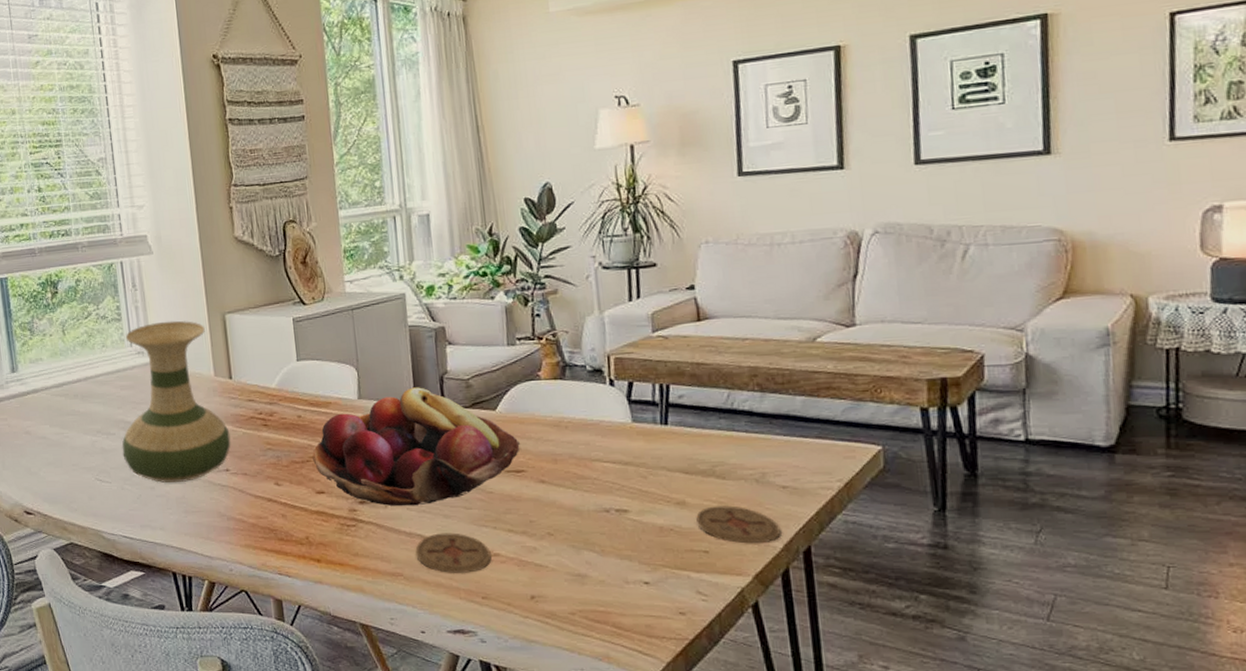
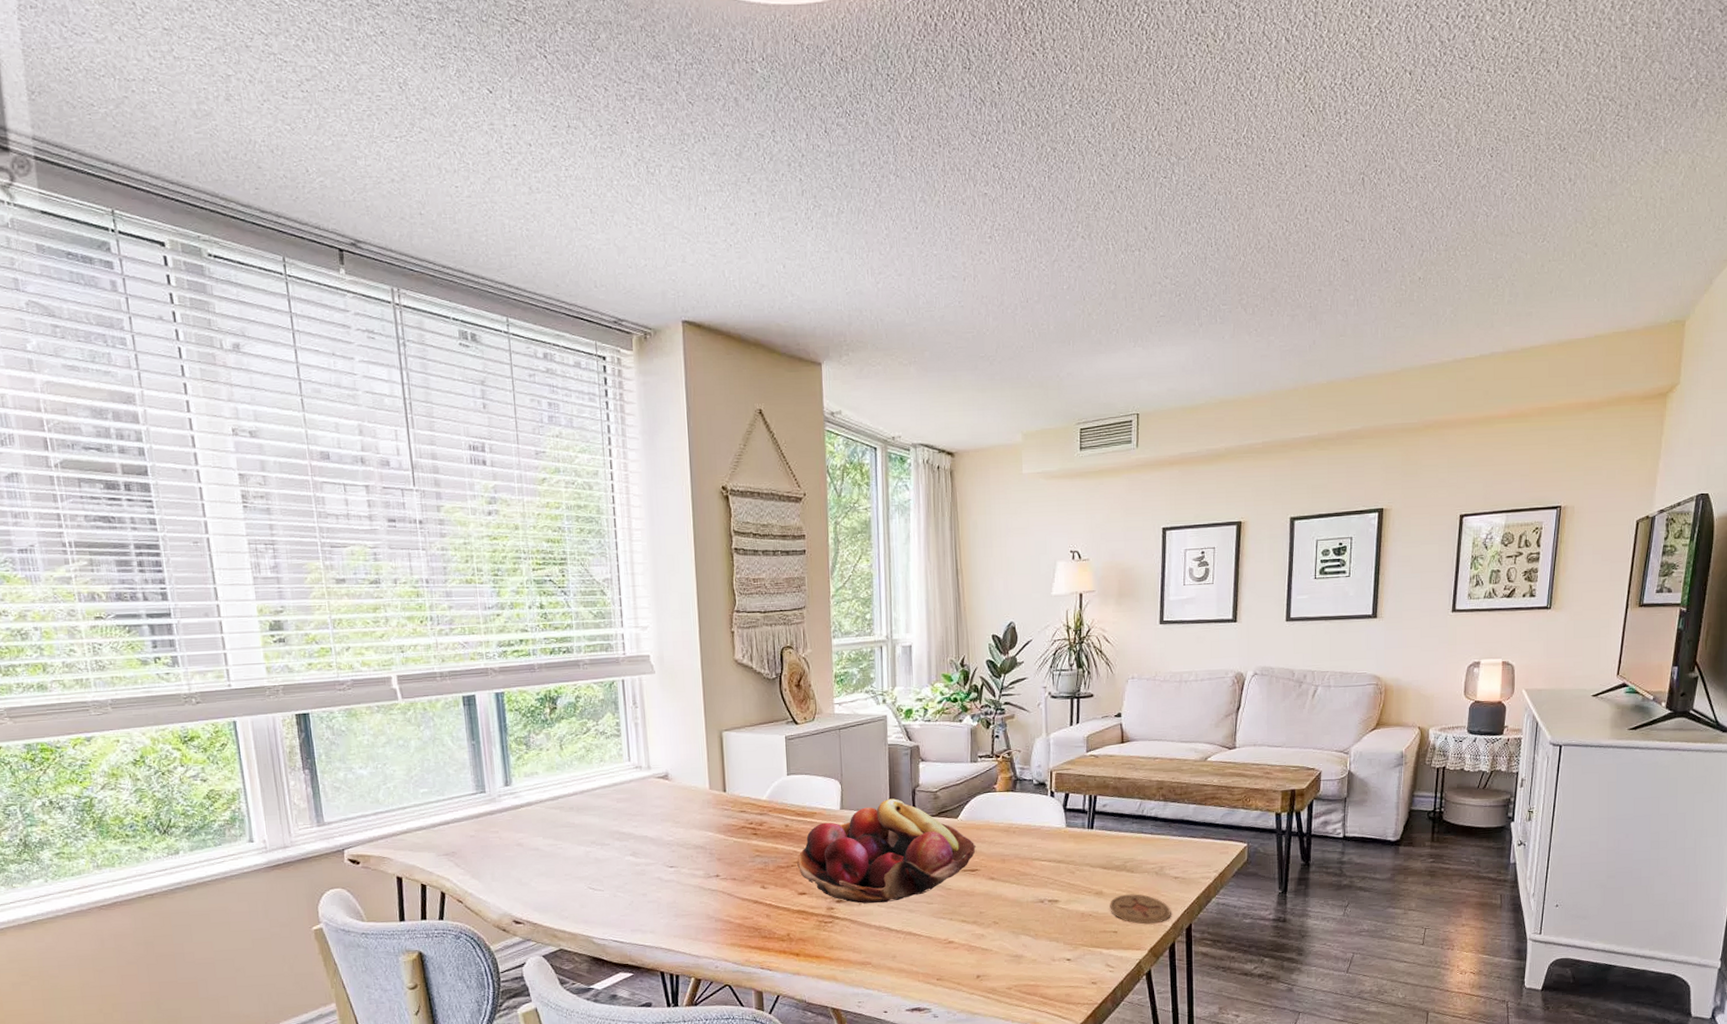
vase: present [121,320,231,483] -> none [616,737,722,889]
coaster: present [415,533,492,574] -> none [883,925,947,961]

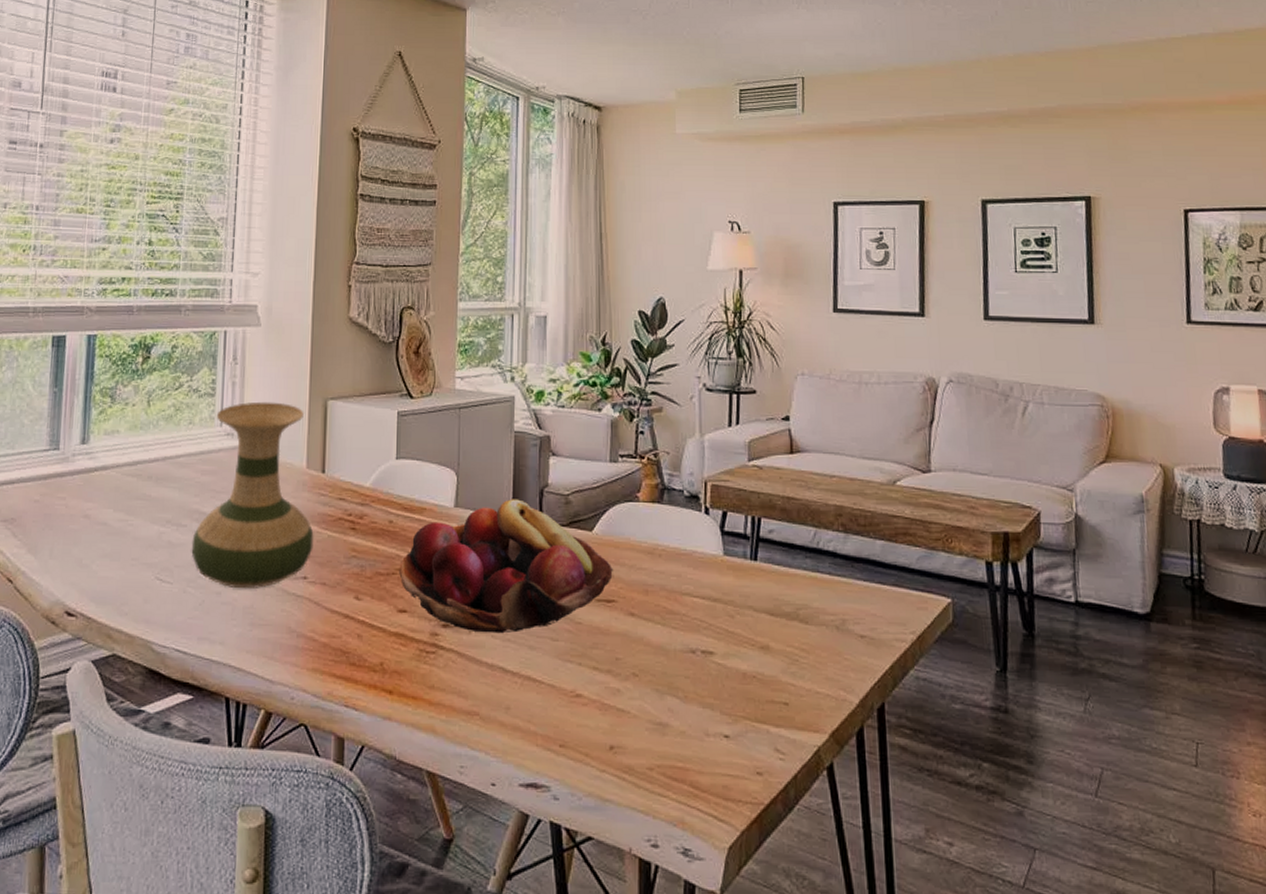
vase: none [616,737,722,889] -> present [191,401,314,589]
coaster: present [1110,894,1171,924] -> none [778,653,858,698]

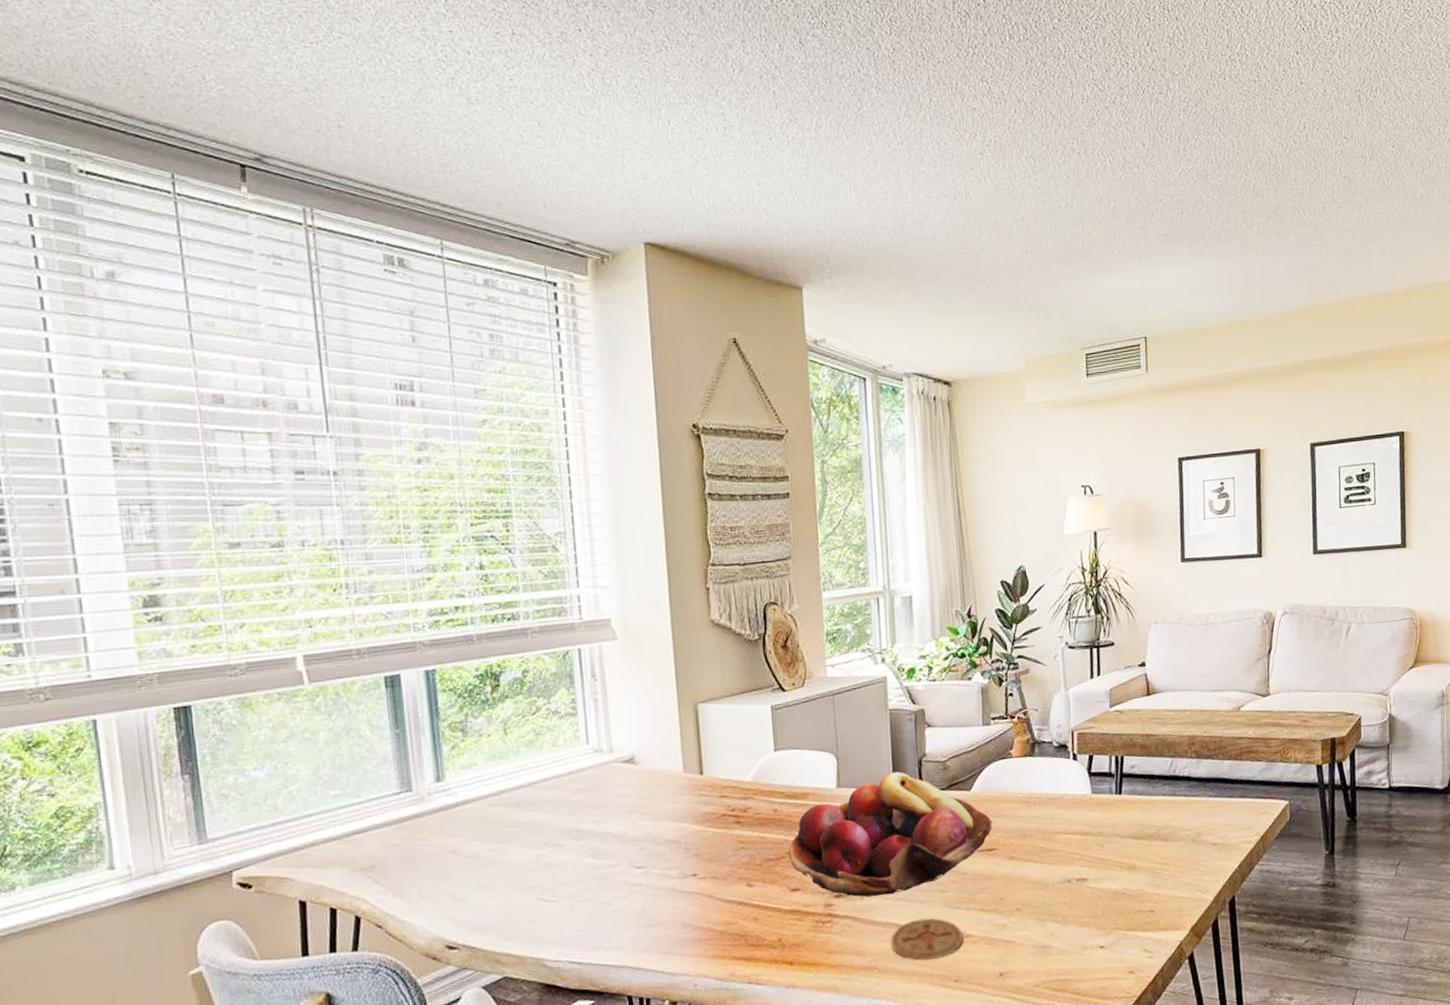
vase: present [191,401,314,589] -> none [572,713,700,896]
coaster: none [495,666,573,717] -> present [890,918,964,961]

